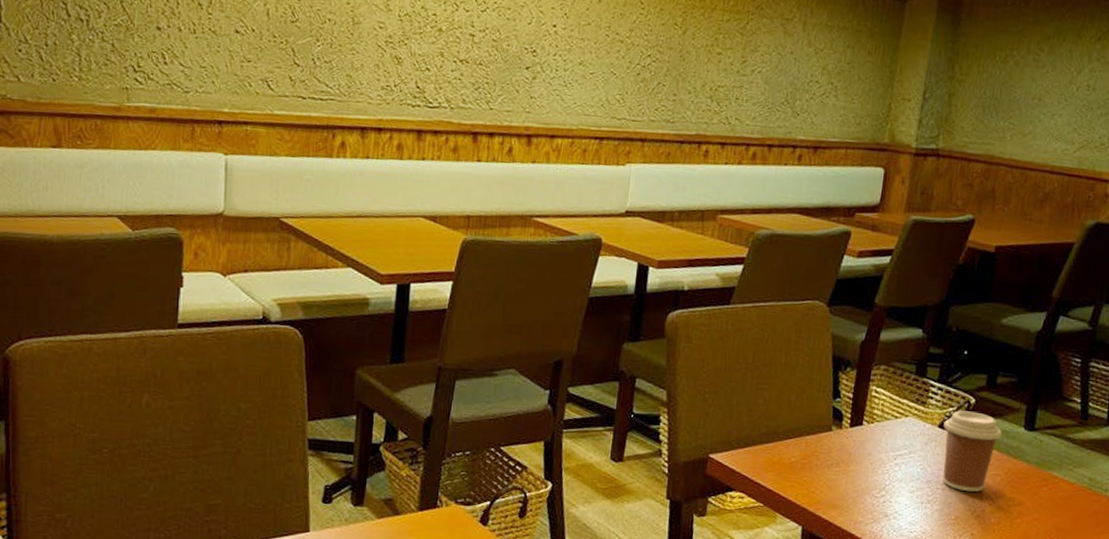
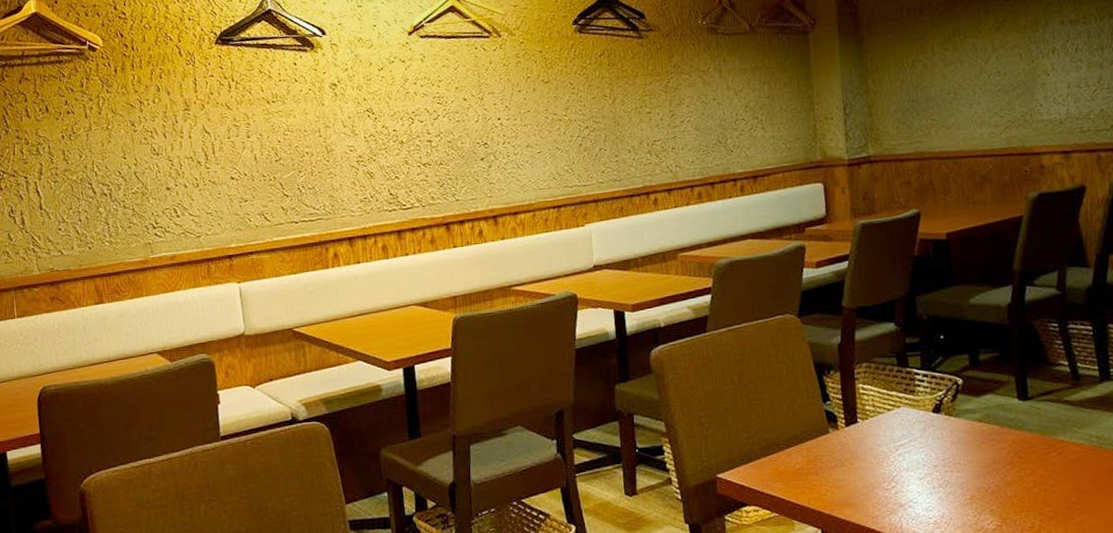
coffee cup: present [942,410,1003,492] -> none [937,391,998,470]

